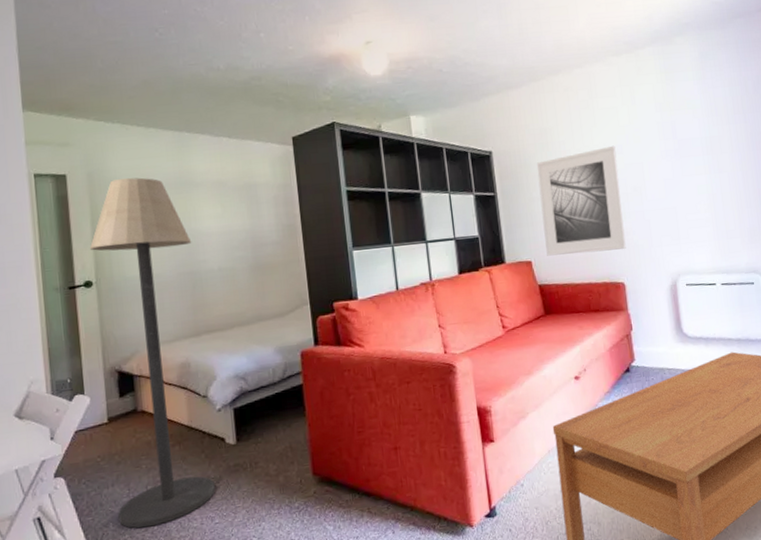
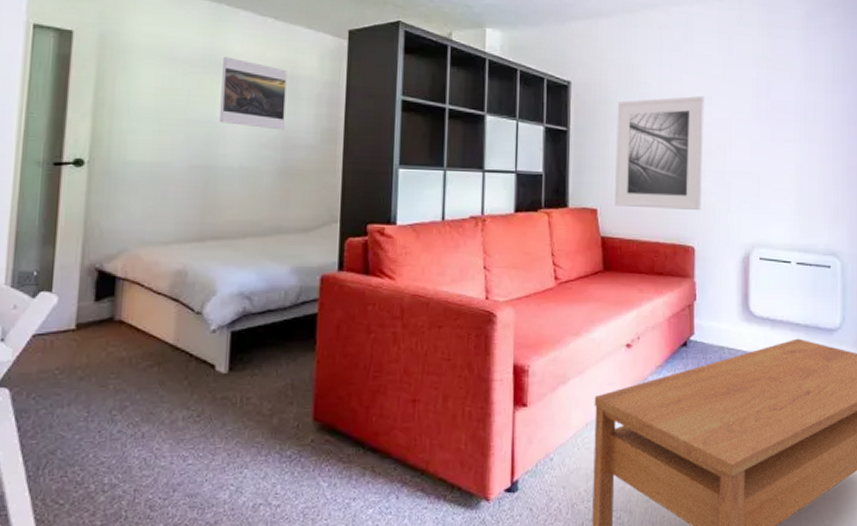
floor lamp: present [89,177,215,529] -> none [69,46,213,460]
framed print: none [191,176,251,234] -> present [220,56,287,131]

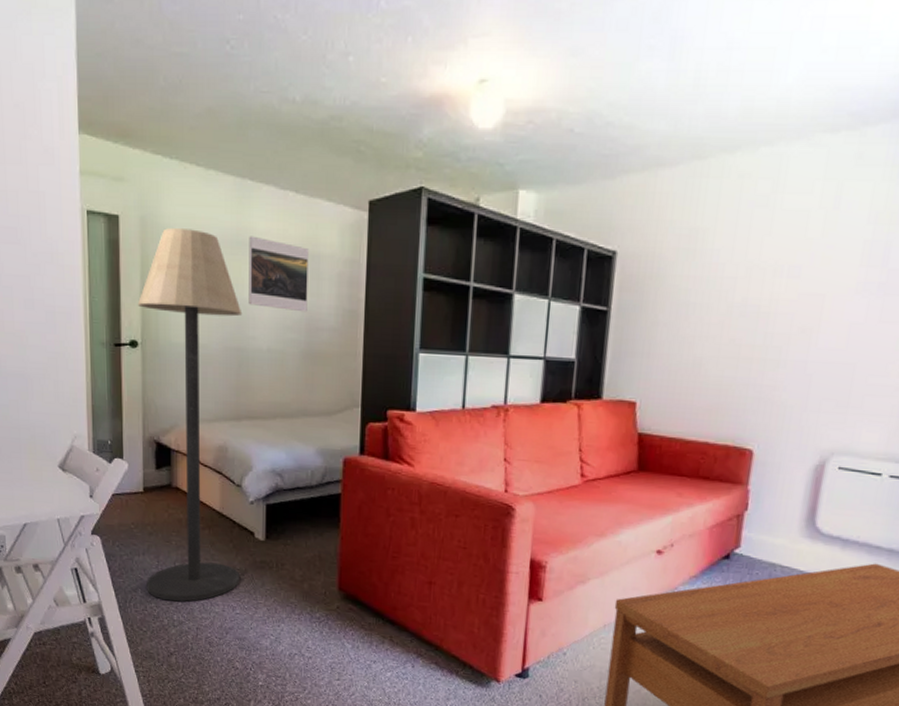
floor lamp: none [69,46,213,460] -> present [137,228,243,602]
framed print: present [615,95,705,211] -> none [658,265,791,409]

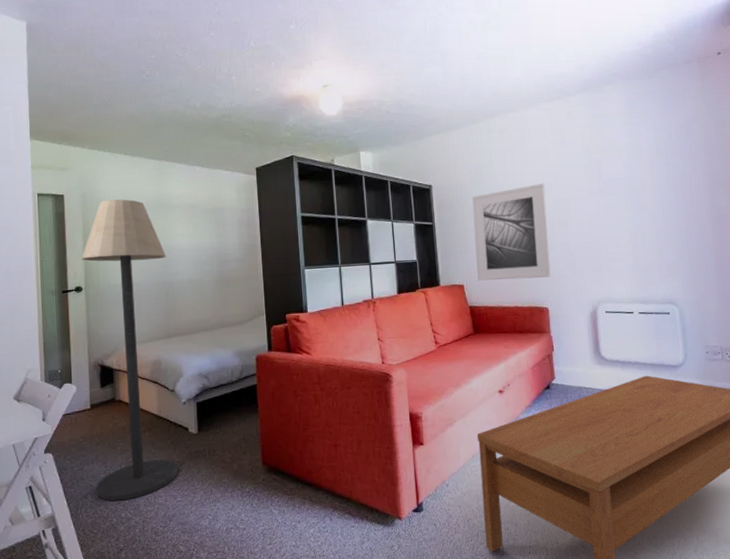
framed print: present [248,236,309,313] -> none [168,199,217,250]
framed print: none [658,265,791,409] -> present [471,183,551,281]

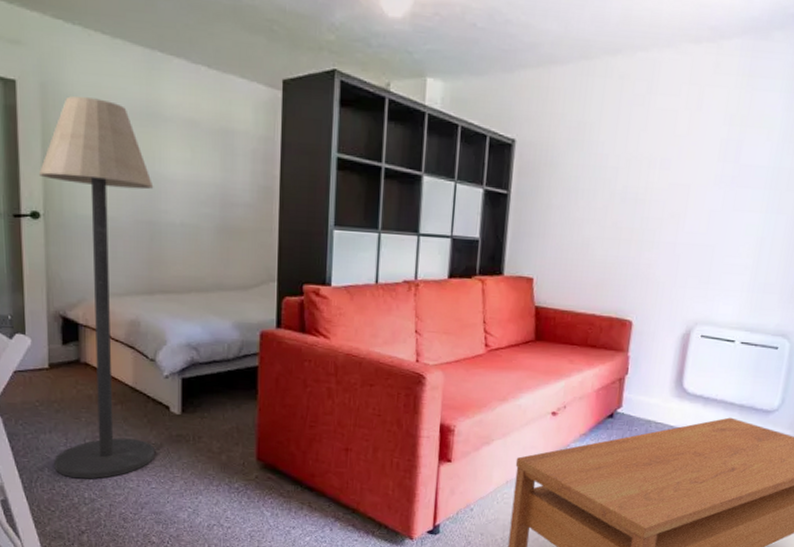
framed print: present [471,183,551,281] -> none [552,157,663,284]

